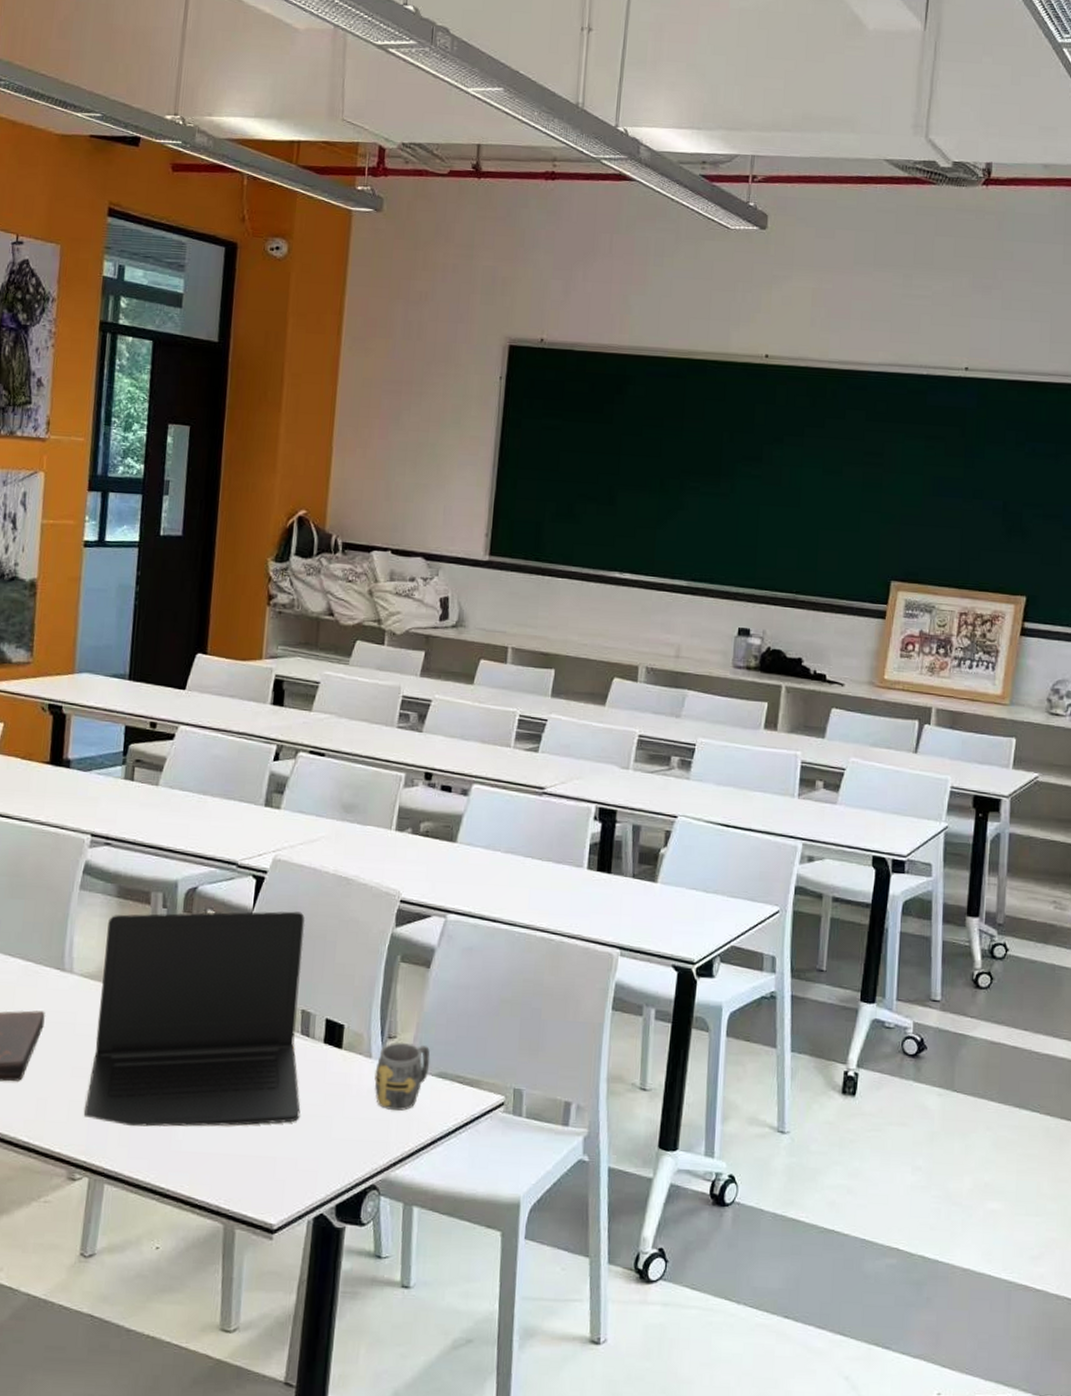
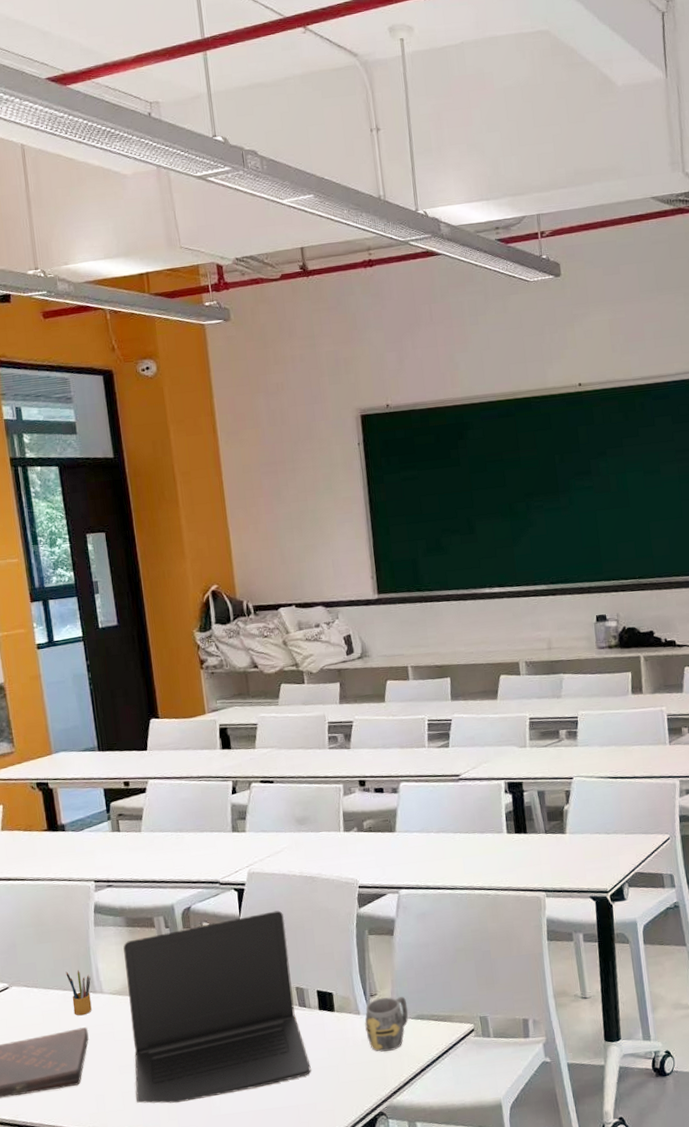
pencil box: none [33,938,62,996] -> present [66,970,92,1016]

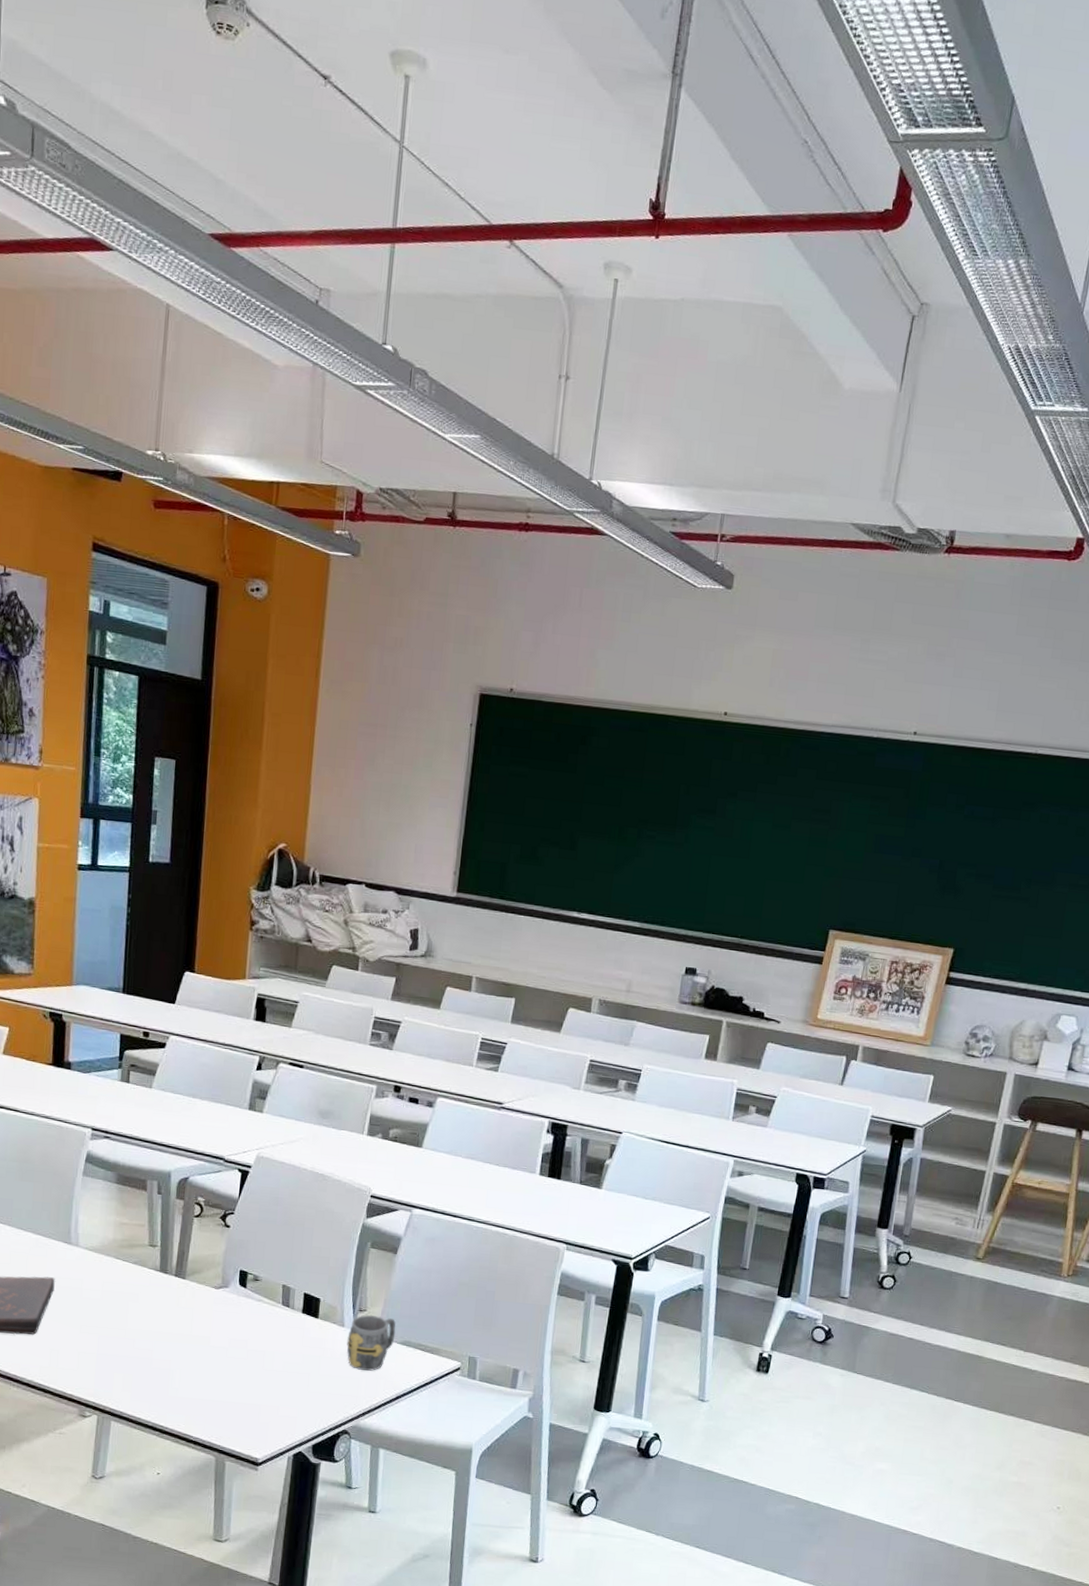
pencil box: present [66,970,92,1016] -> none [43,1216,68,1265]
laptop: present [123,910,311,1104] -> none [92,1198,285,1378]

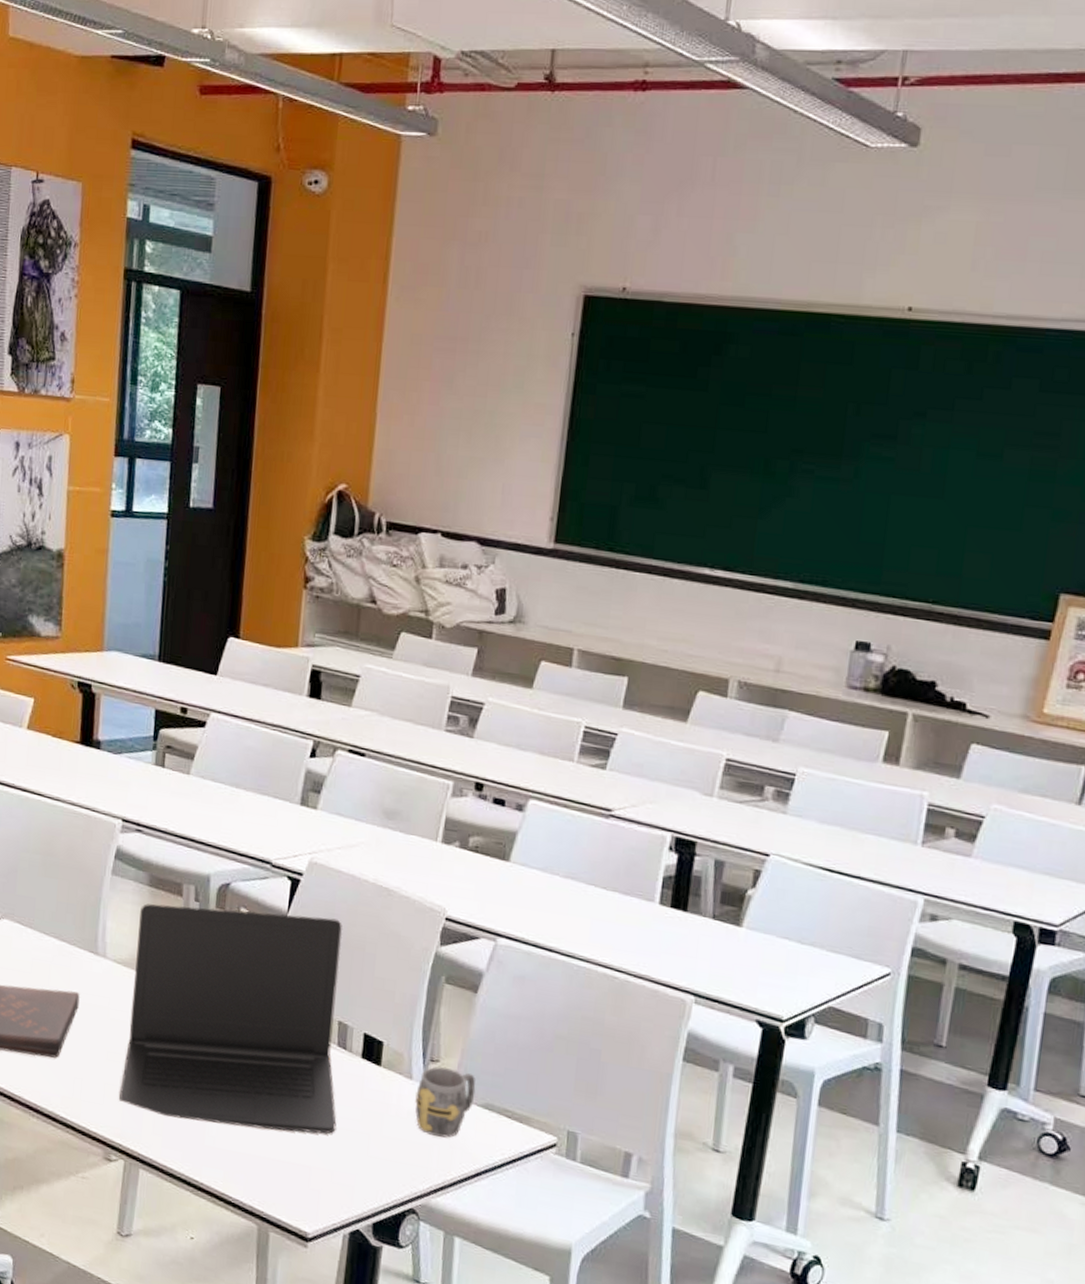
laptop: none [92,1198,285,1378] -> present [119,903,342,1134]

